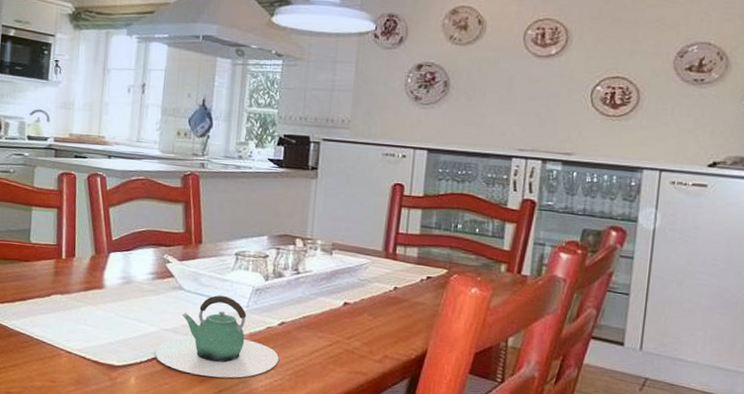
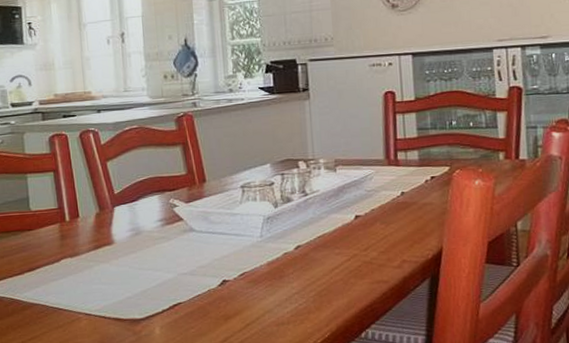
teapot: present [156,295,279,379] -> none [177,230,300,314]

